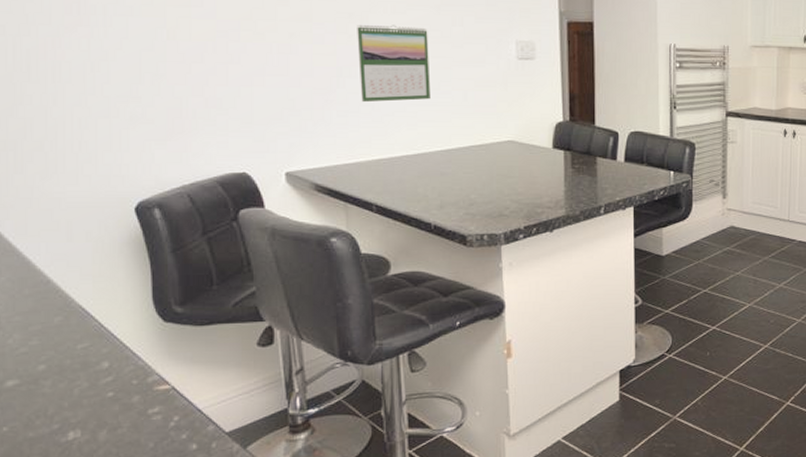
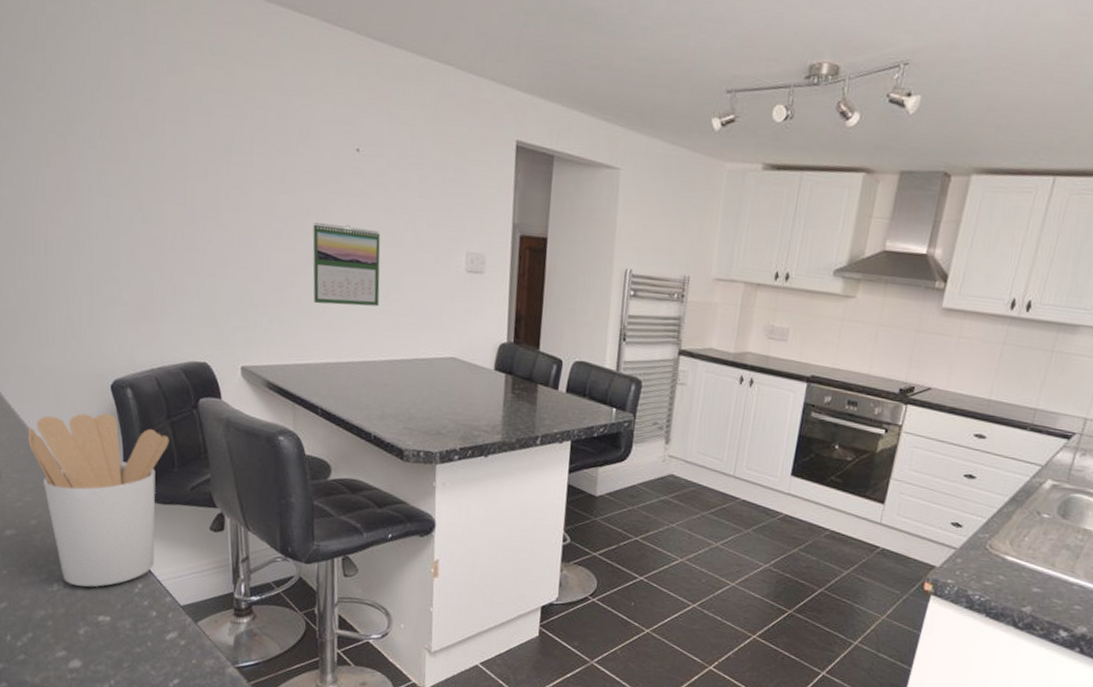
utensil holder: none [34,238,206,431] -> present [28,413,169,587]

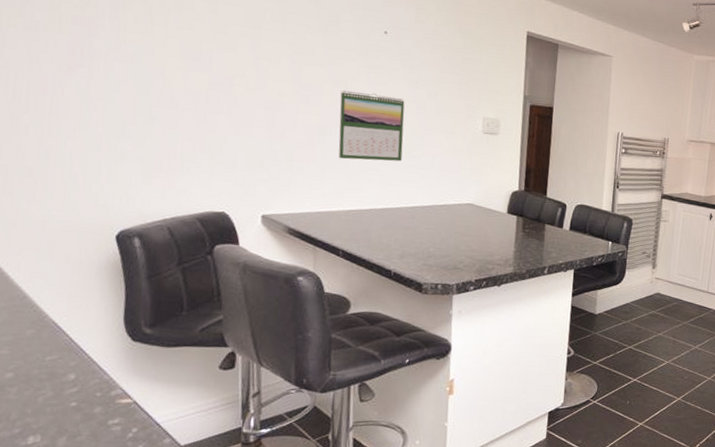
utensil holder: present [28,413,169,587] -> none [11,262,179,438]

